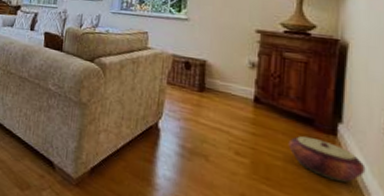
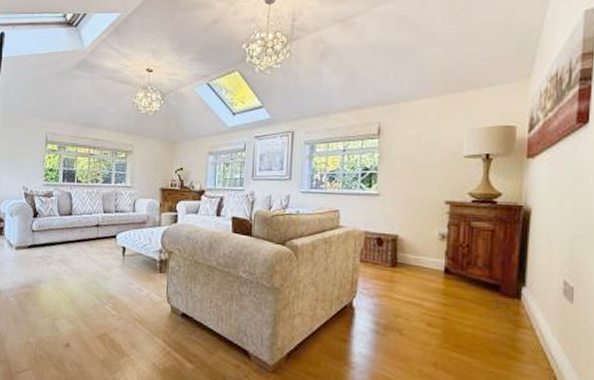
woven basket: present [288,136,366,182] -> none [477,303,547,342]

